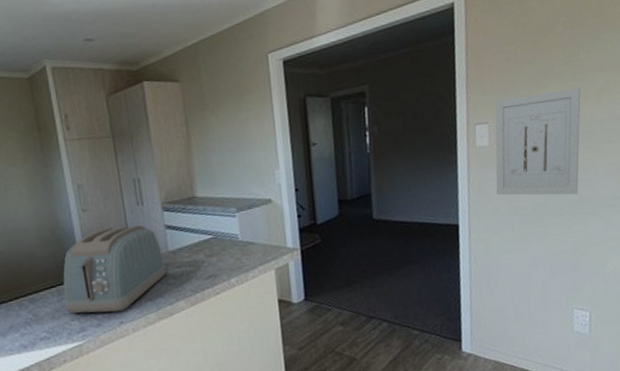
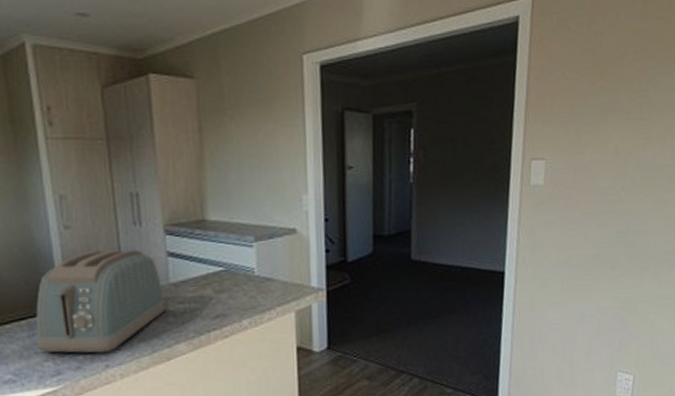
wall art: present [495,88,581,196] -> none [548,128,646,246]

